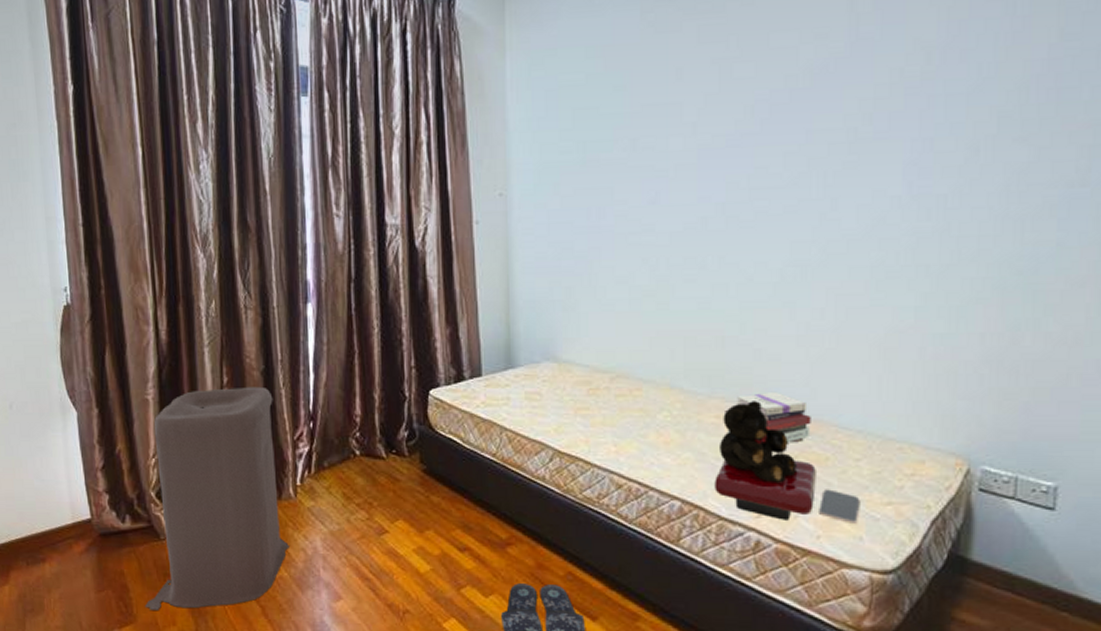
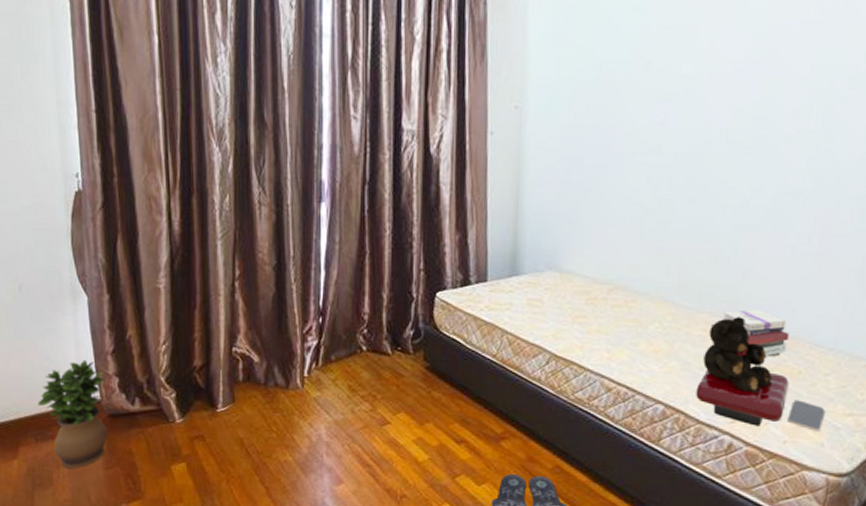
potted plant: none [28,477,100,593] -> present [38,360,109,469]
laundry basket: present [144,386,289,610] -> none [152,280,295,488]

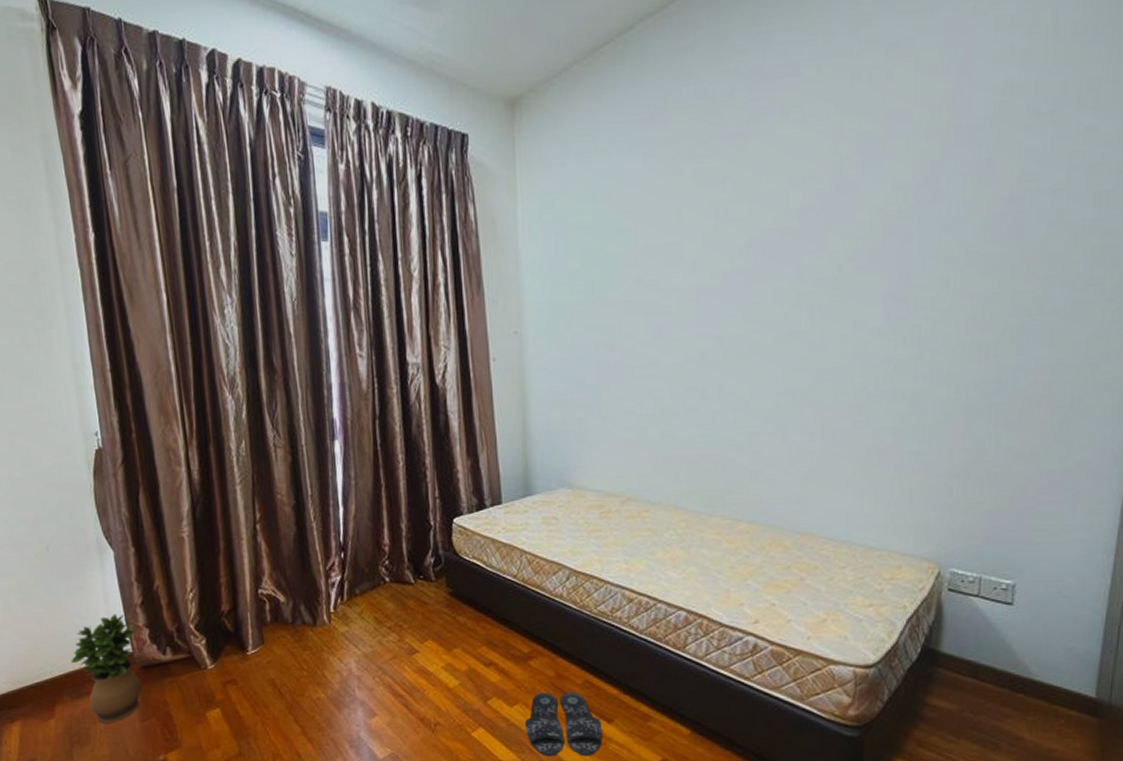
teddy bear: present [696,317,790,426] -> none [716,518,808,625]
books: present [711,309,789,357] -> none [725,508,802,555]
smartphone: present [787,400,825,431] -> none [809,595,845,625]

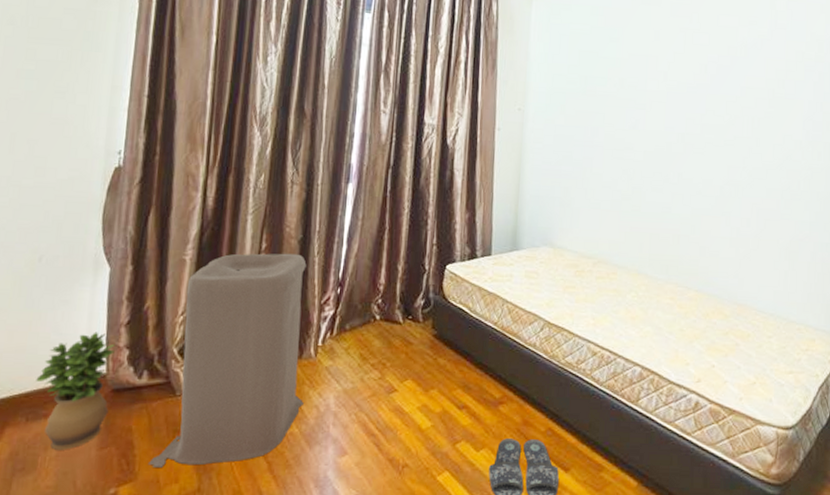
laundry basket: none [188,521,325,735] -> present [147,253,307,467]

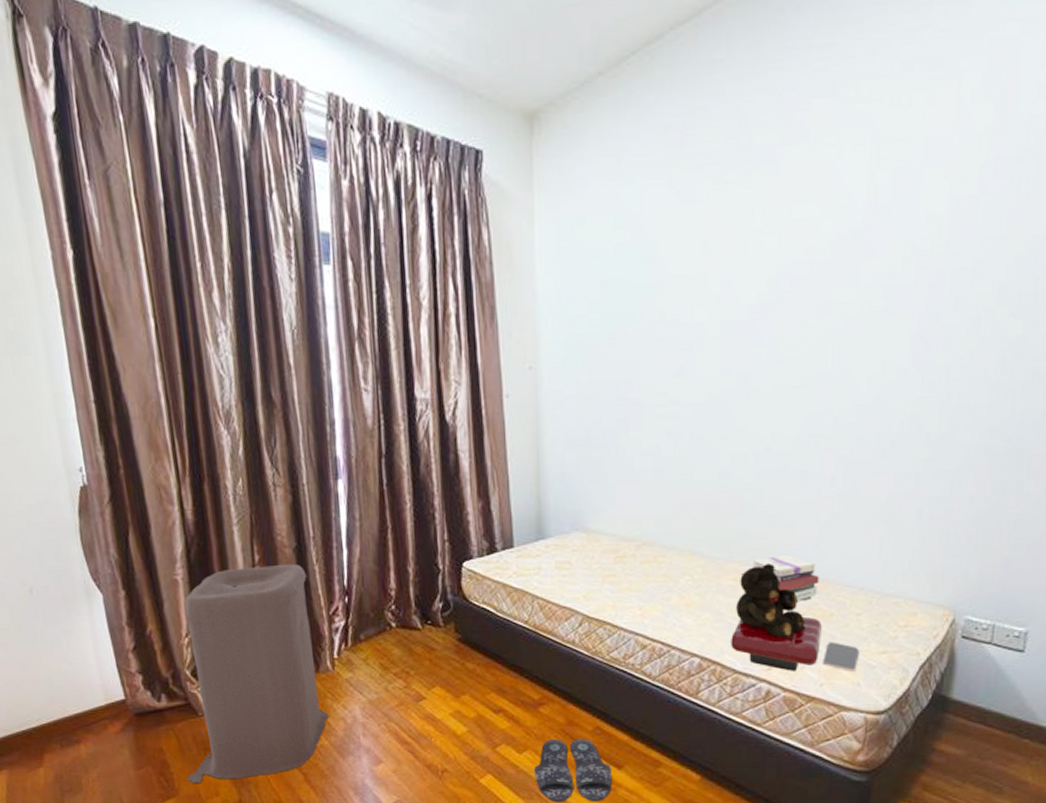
potted plant: present [36,332,115,450] -> none [59,659,137,772]
teddy bear: none [667,287,742,385] -> present [731,563,823,671]
books: none [677,280,739,322] -> present [742,554,819,602]
smartphone: none [742,360,771,388] -> present [823,642,860,671]

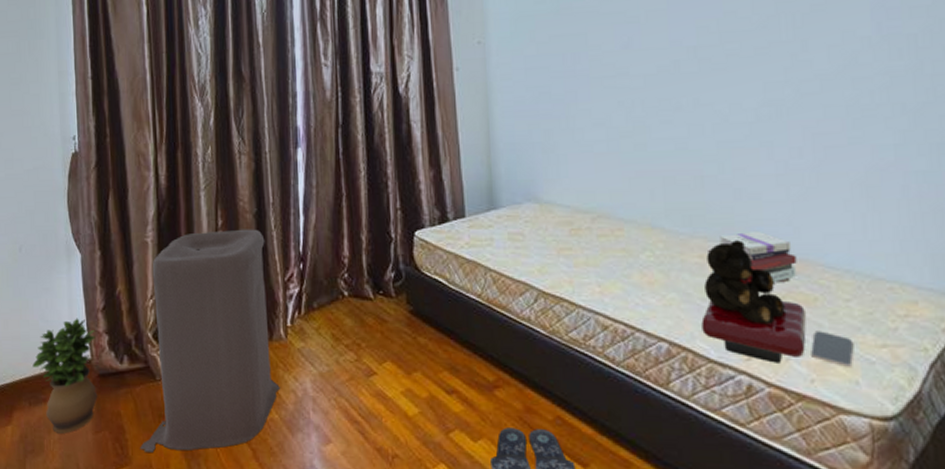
potted plant: none [59,659,137,772] -> present [32,318,98,434]

